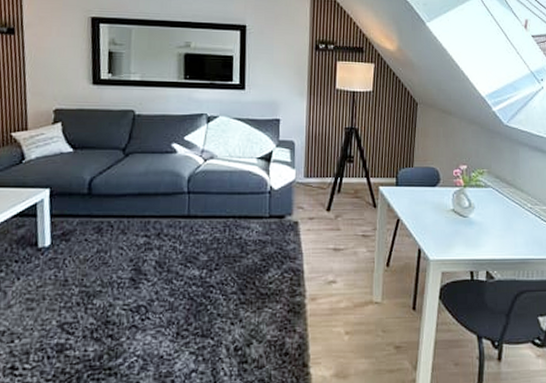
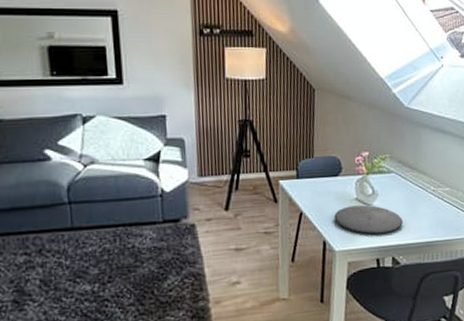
plate: none [430,217,498,247] -> present [334,205,403,235]

